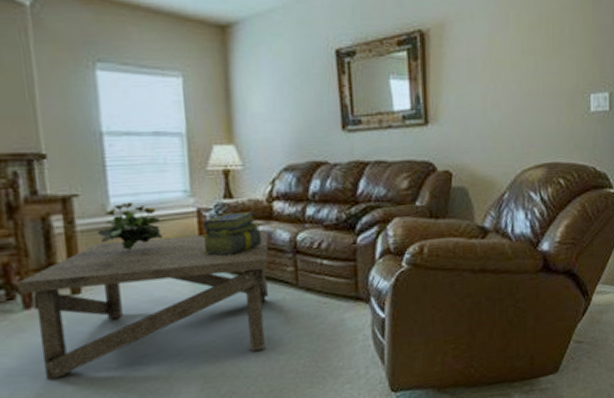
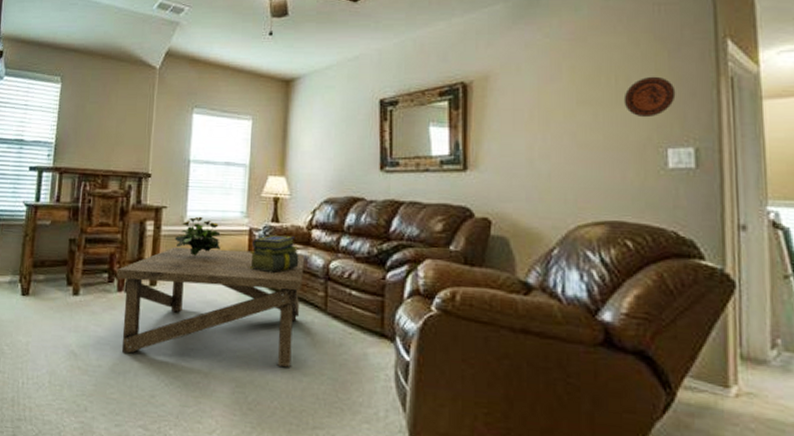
decorative plate: none [559,26,597,66] -> present [623,76,676,118]

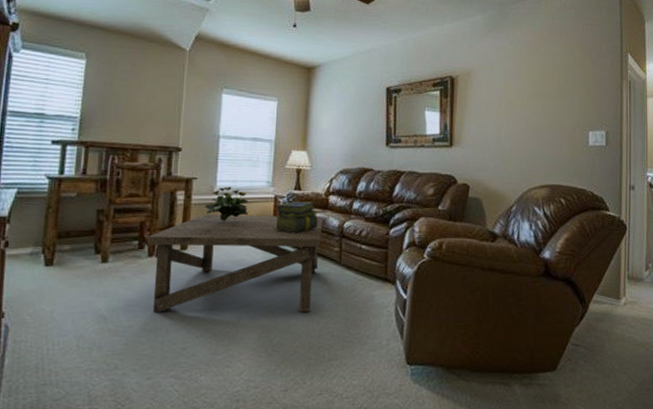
decorative plate: present [623,76,676,118] -> none [562,78,595,109]

